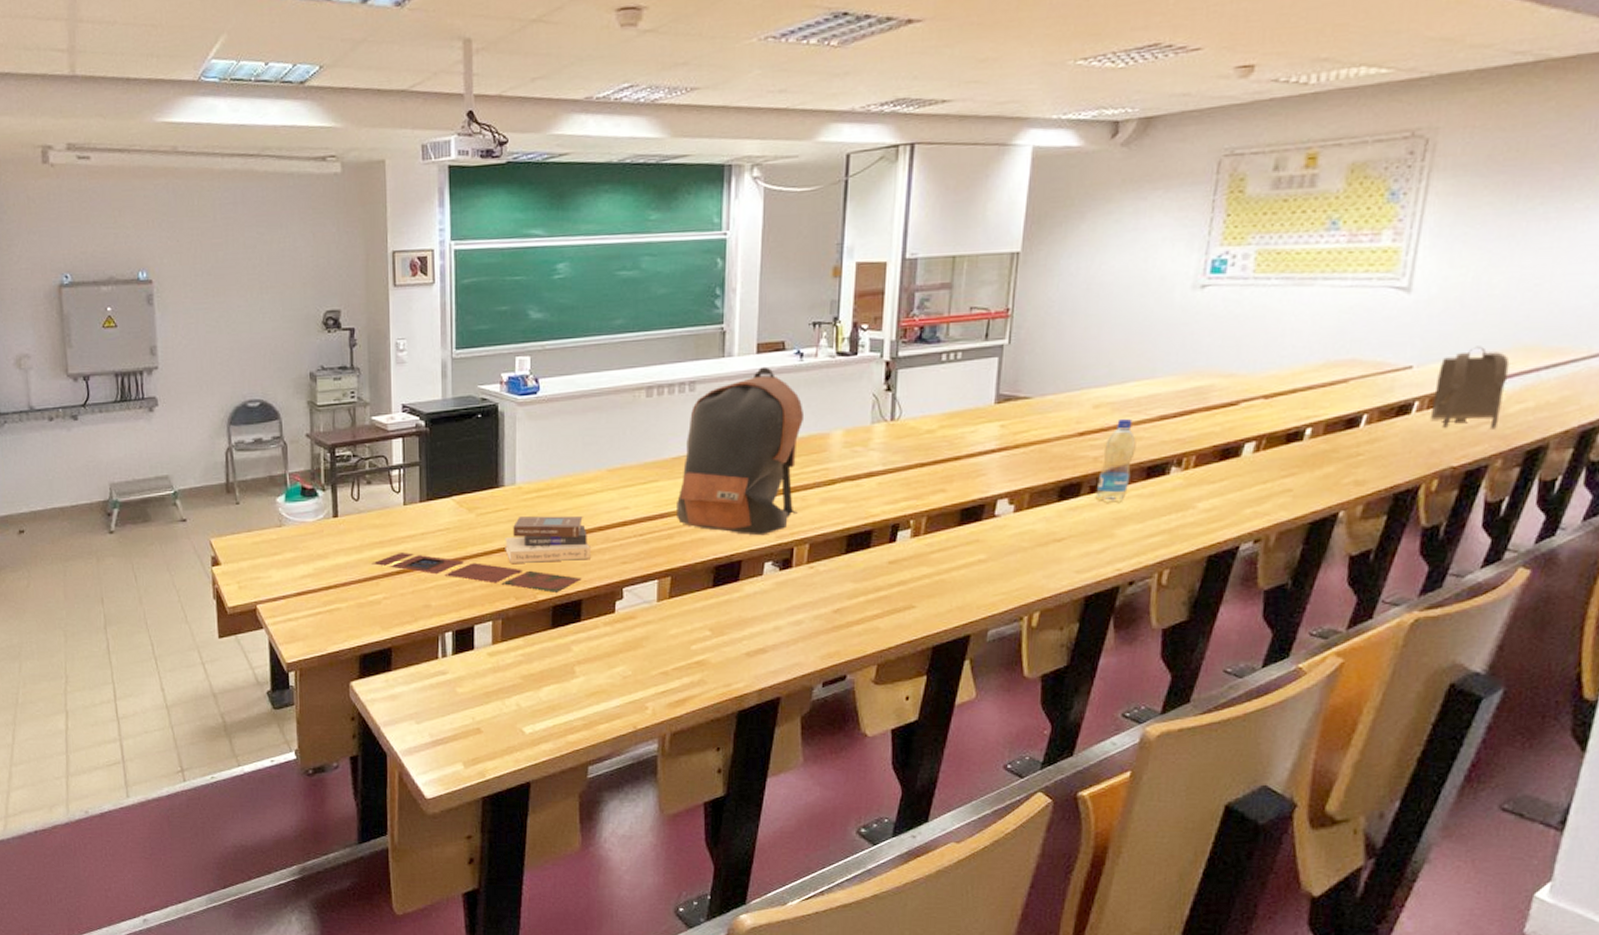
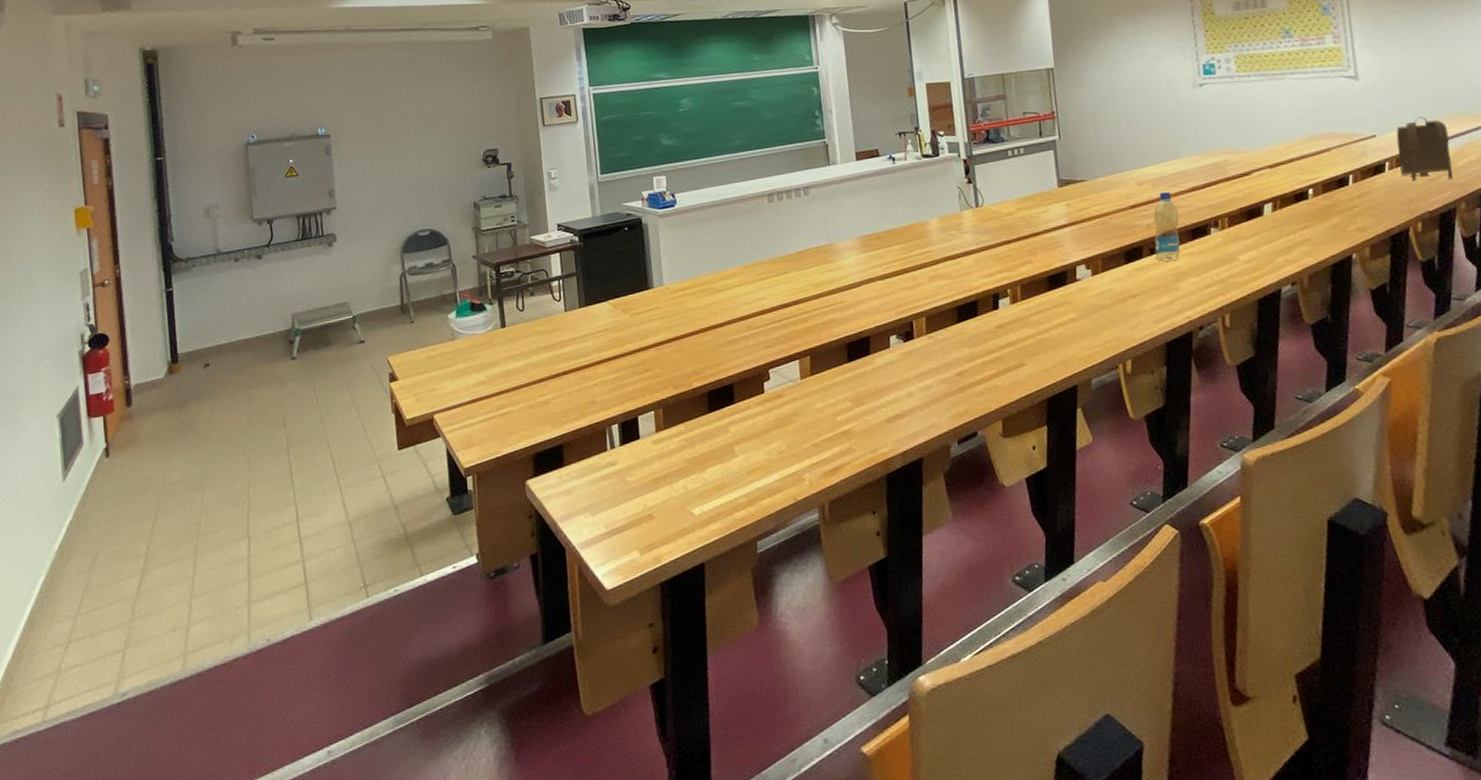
papers: present [371,553,582,594] -> none [539,354,731,380]
books: present [505,515,590,563] -> none [658,309,737,356]
backpack: present [677,366,805,536] -> none [806,170,911,314]

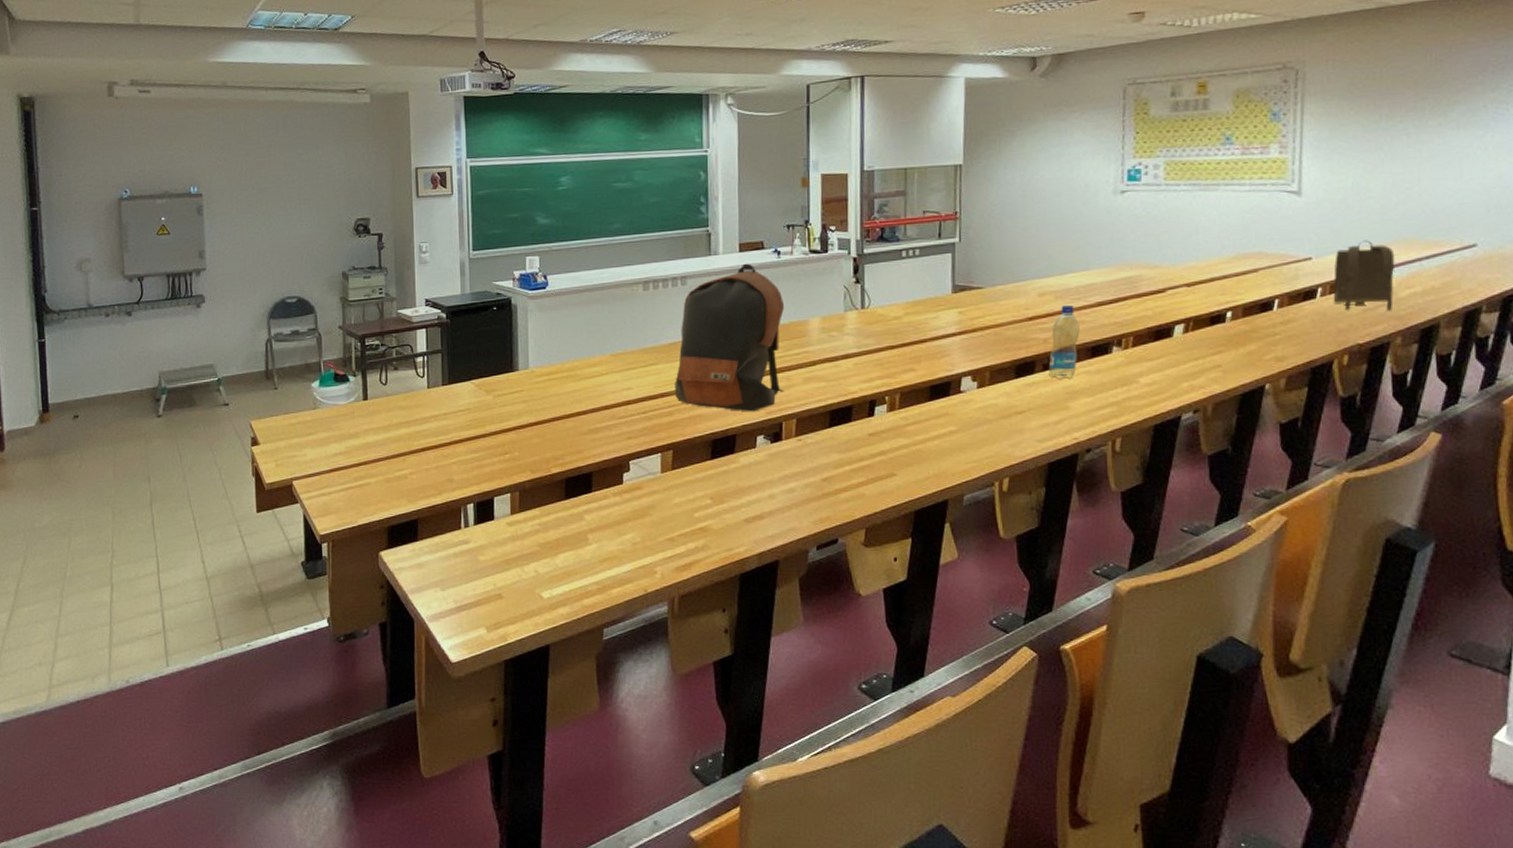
backpack: none [806,170,911,314] -> present [675,263,785,412]

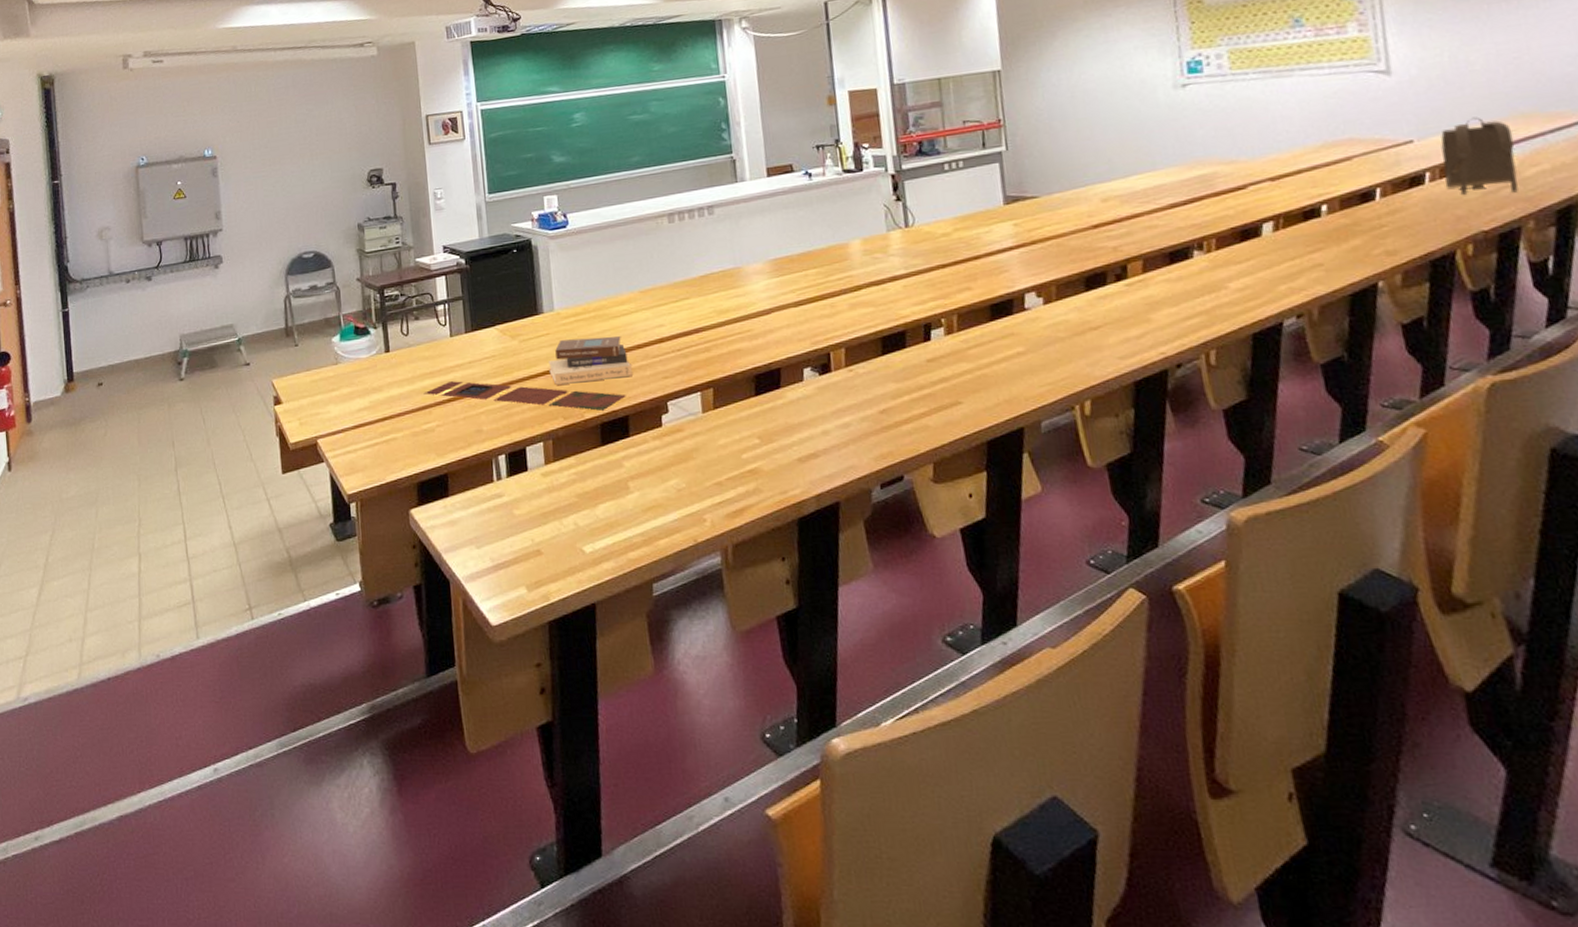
papers: none [399,431,591,467] -> present [423,381,626,412]
books: none [520,396,599,440] -> present [548,336,632,385]
backpack: present [675,263,785,412] -> none [709,187,829,344]
bottle: present [1048,304,1080,380] -> none [1121,209,1154,291]

